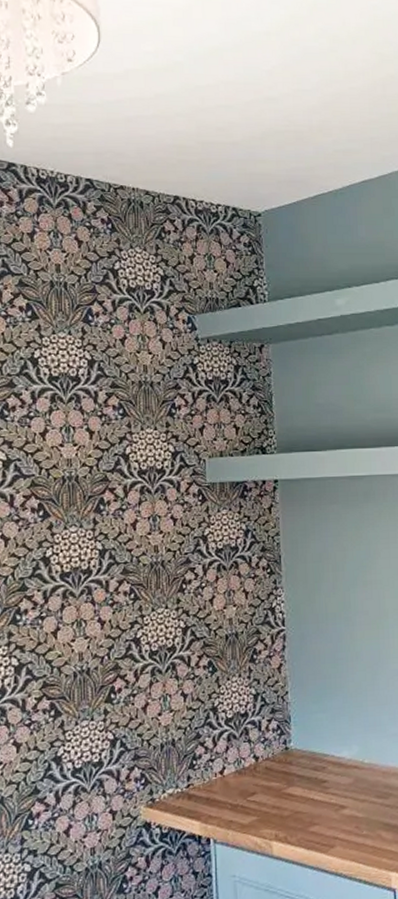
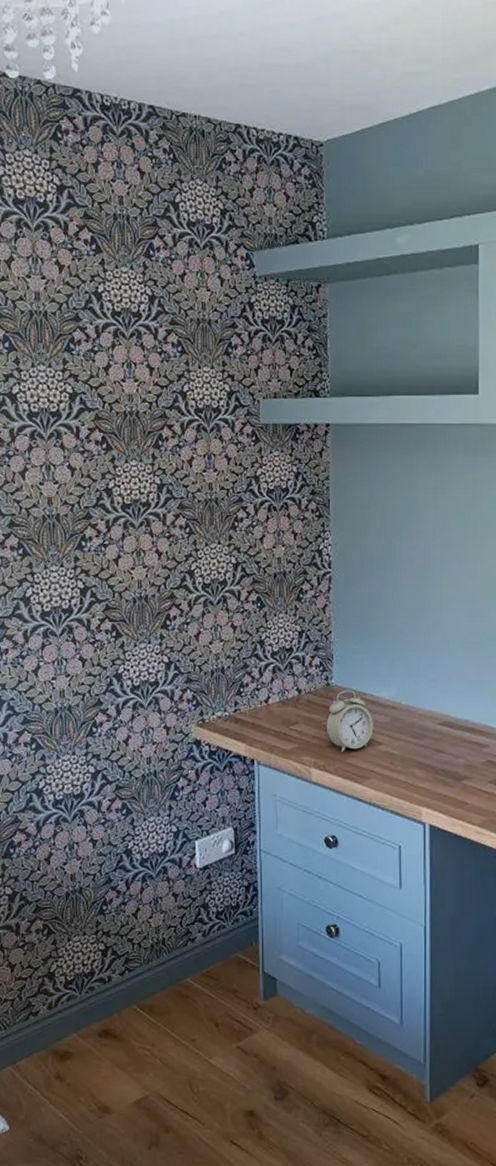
alarm clock: none [286,752,336,820] -> present [326,690,373,752]

